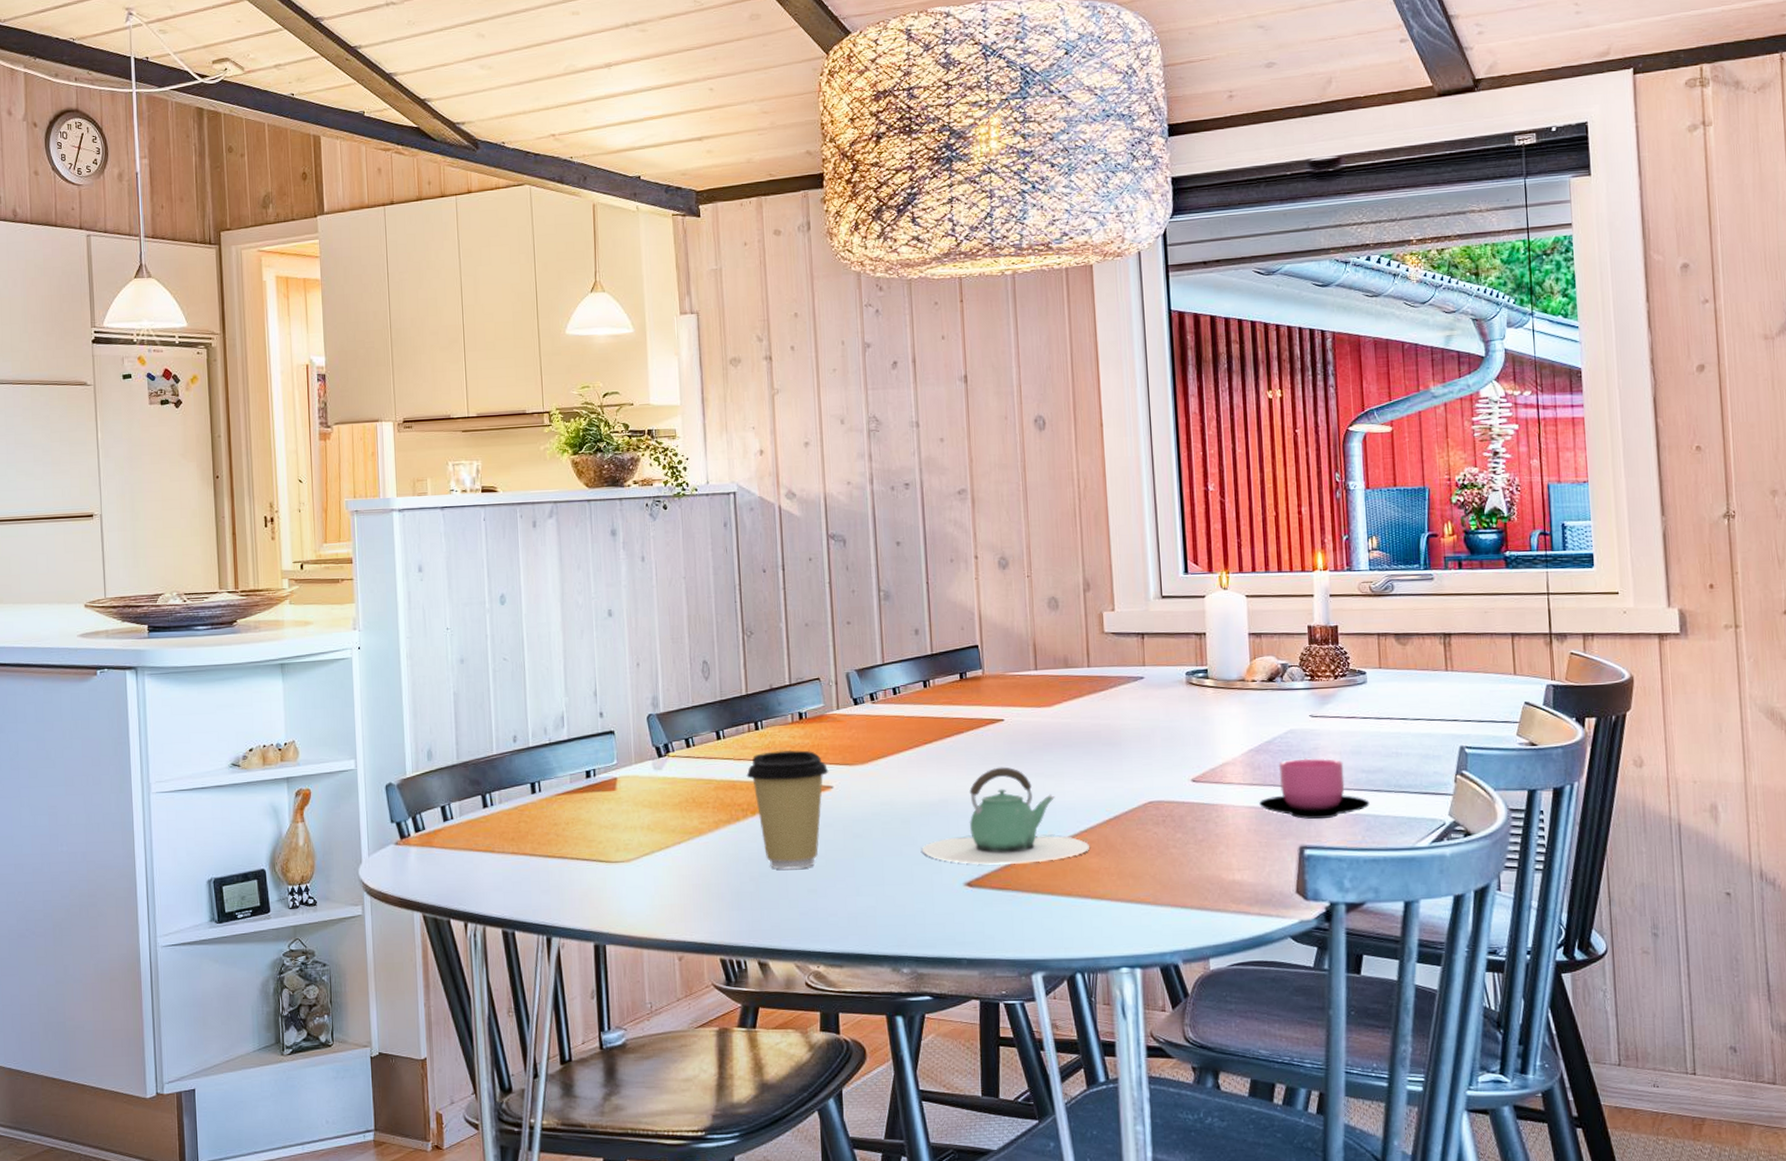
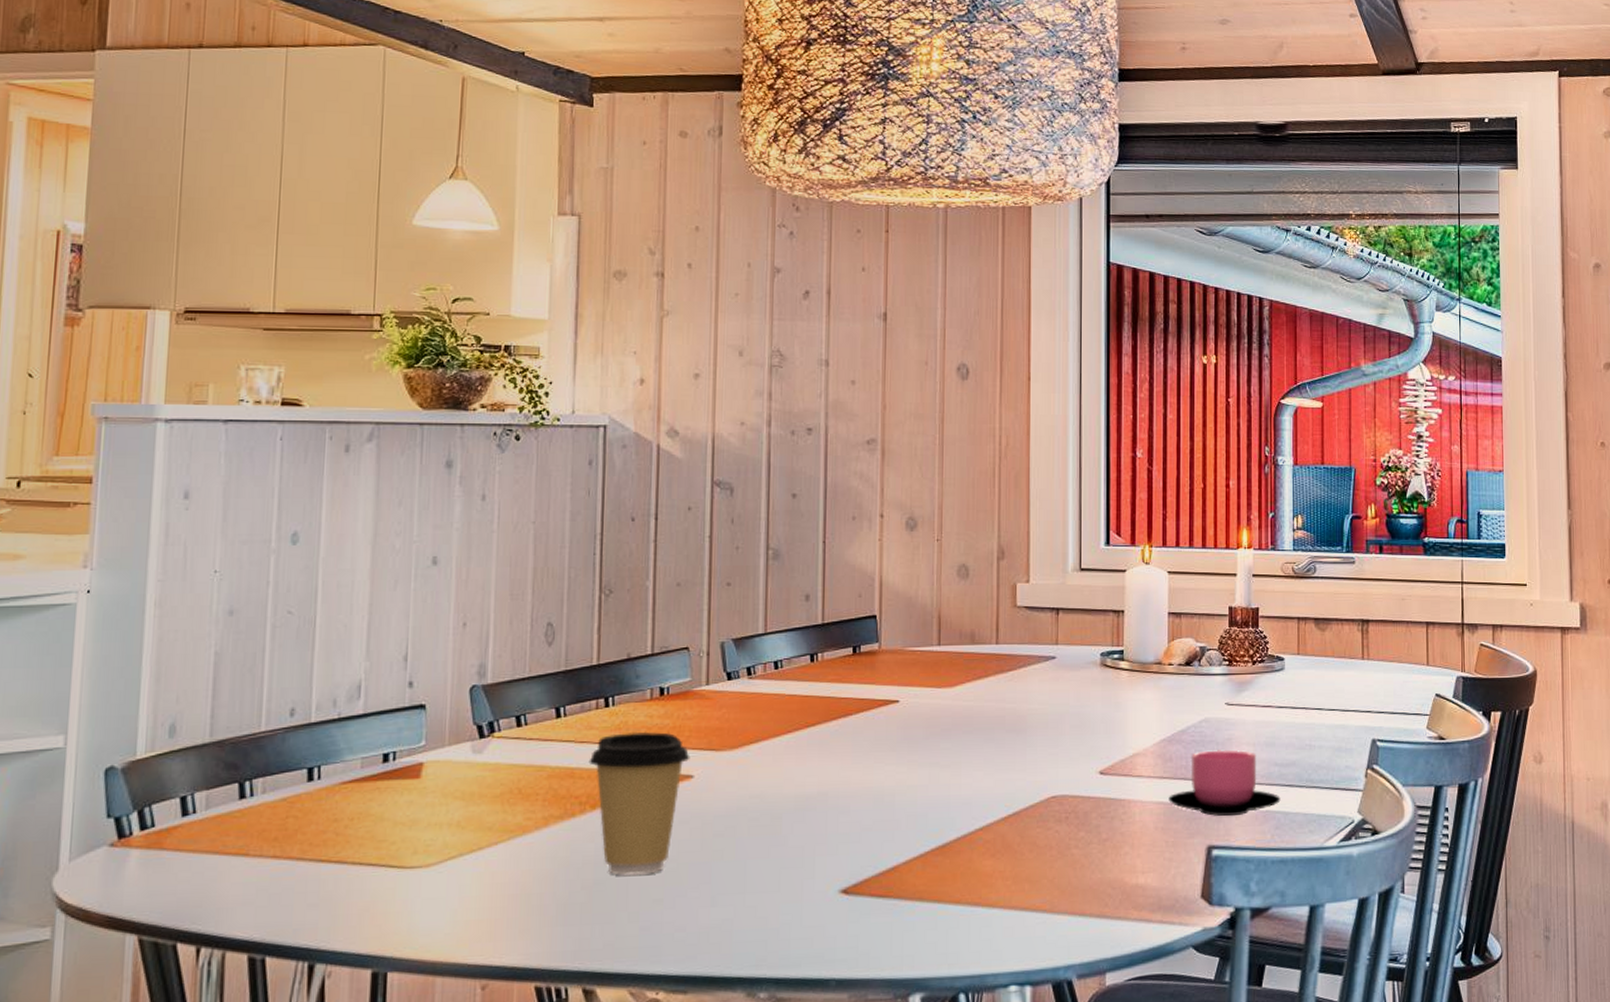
teapot: present [921,767,1089,865] -> none [793,755,984,869]

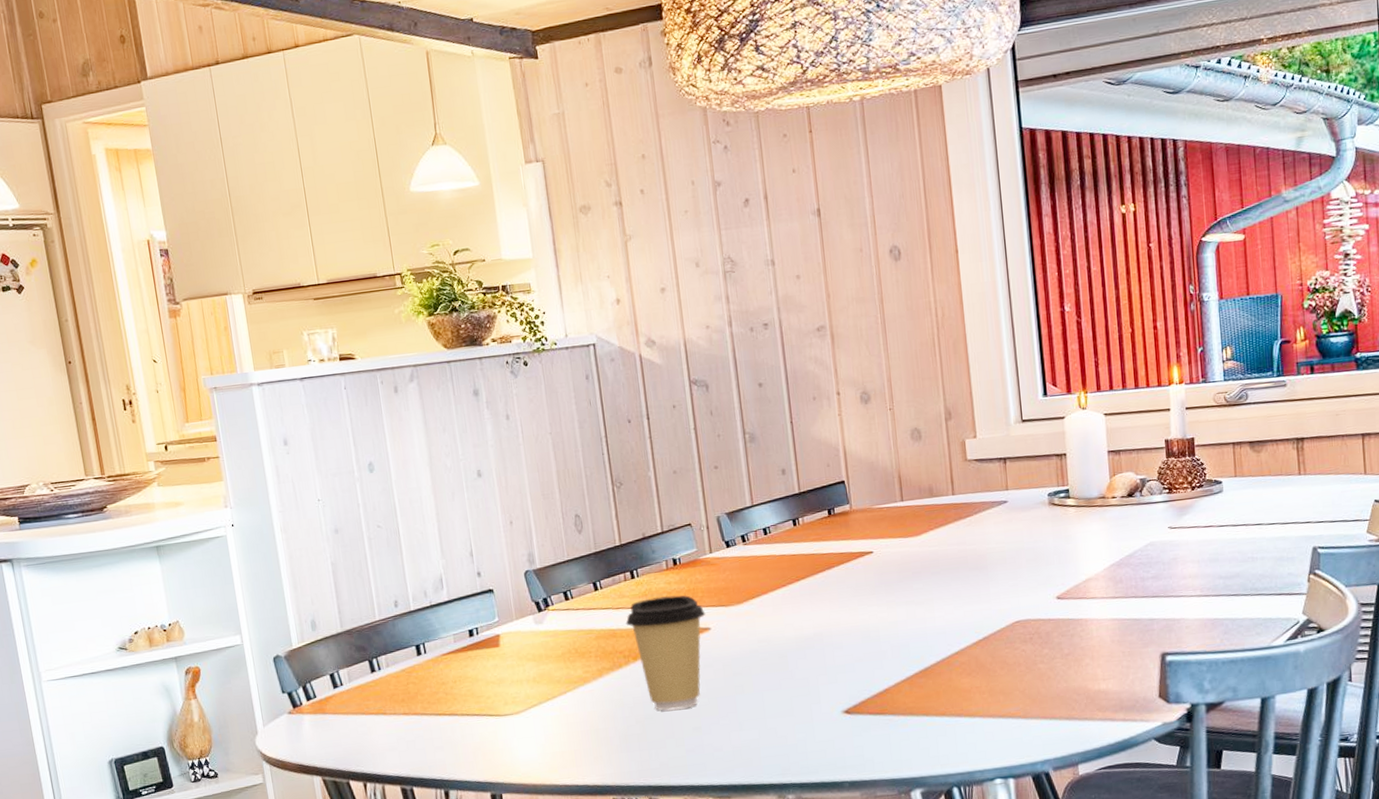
cup: present [1168,750,1281,817] -> none [1122,568,1227,627]

